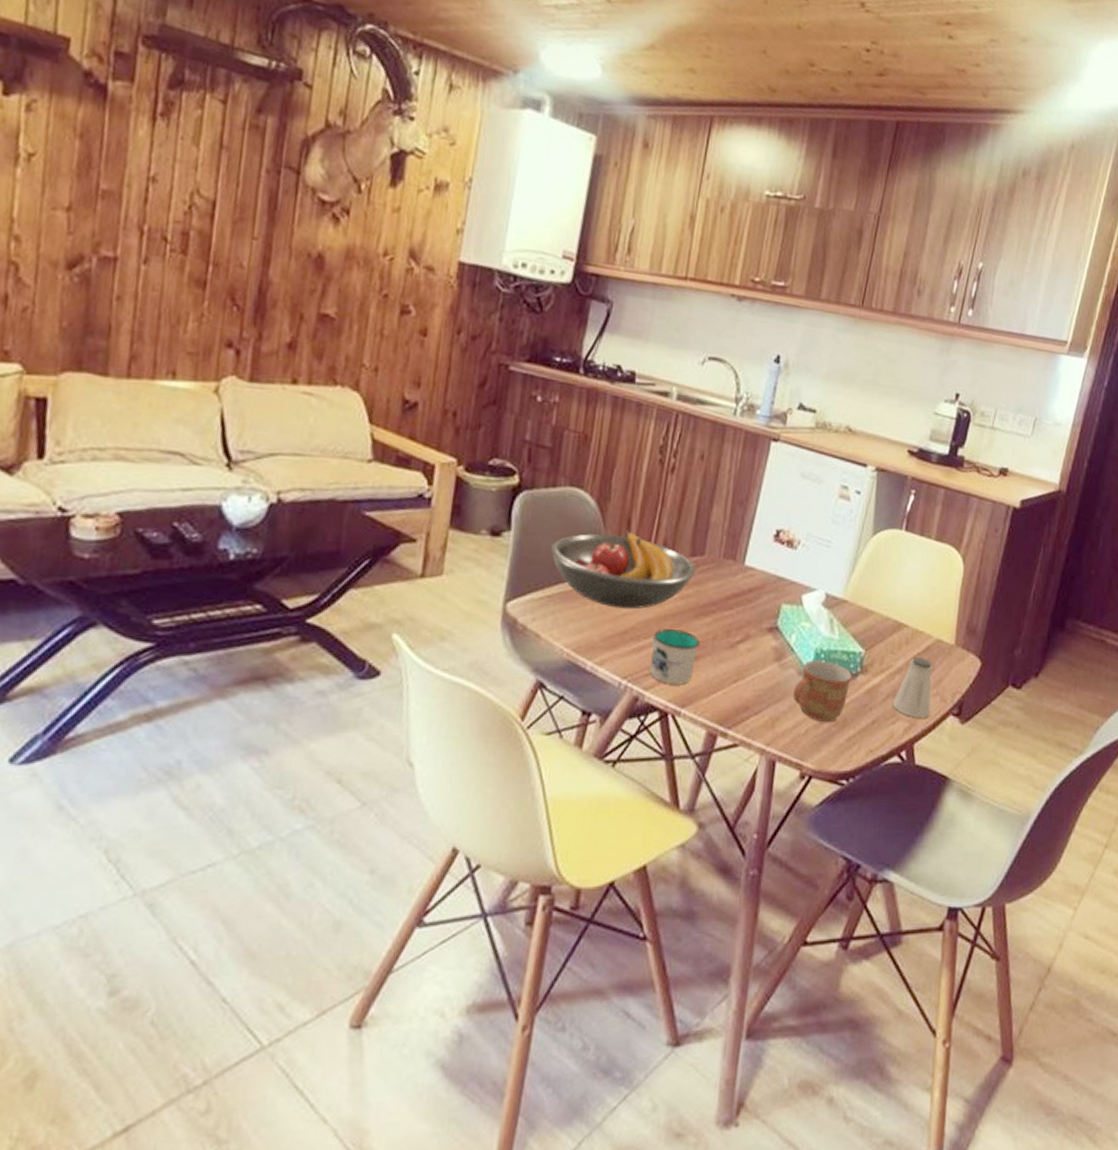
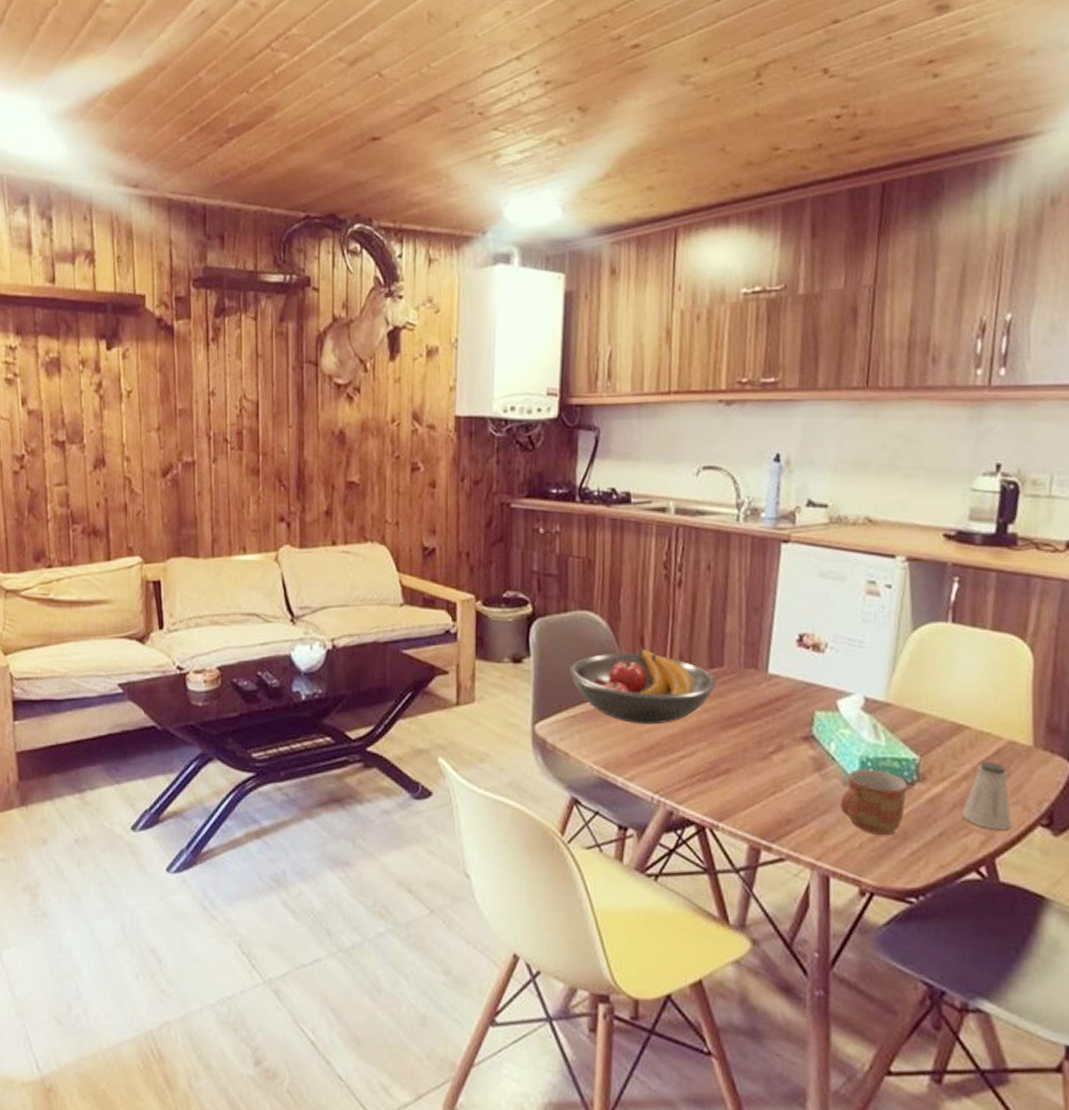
mug: present [649,629,700,684] -> none [679,743,730,798]

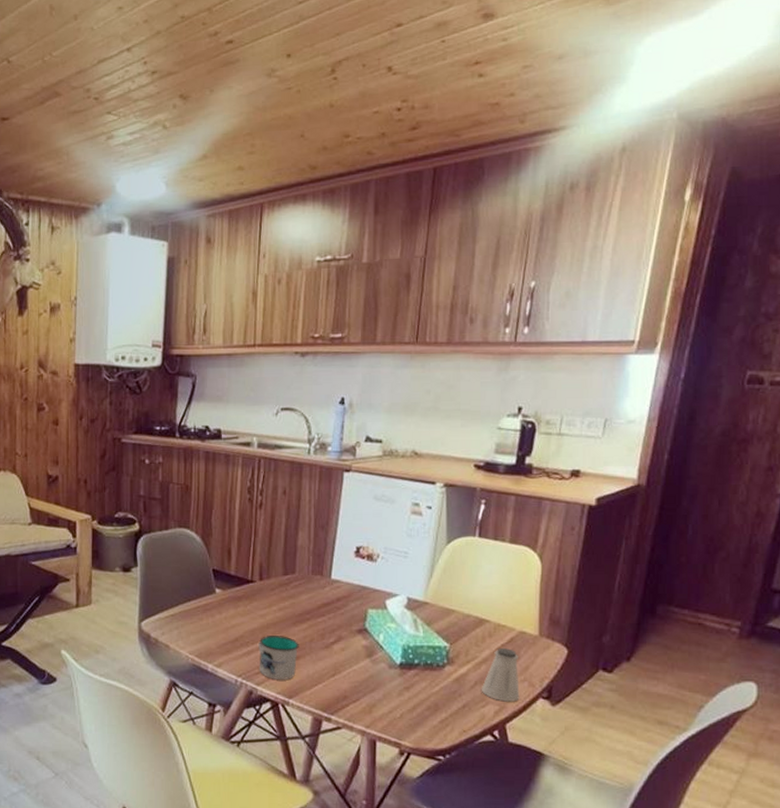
fruit bowl: present [568,647,718,725] -> none [169,558,290,621]
mug: none [679,743,730,798] -> present [258,636,299,679]
mug: present [840,769,909,835] -> none [386,655,440,707]

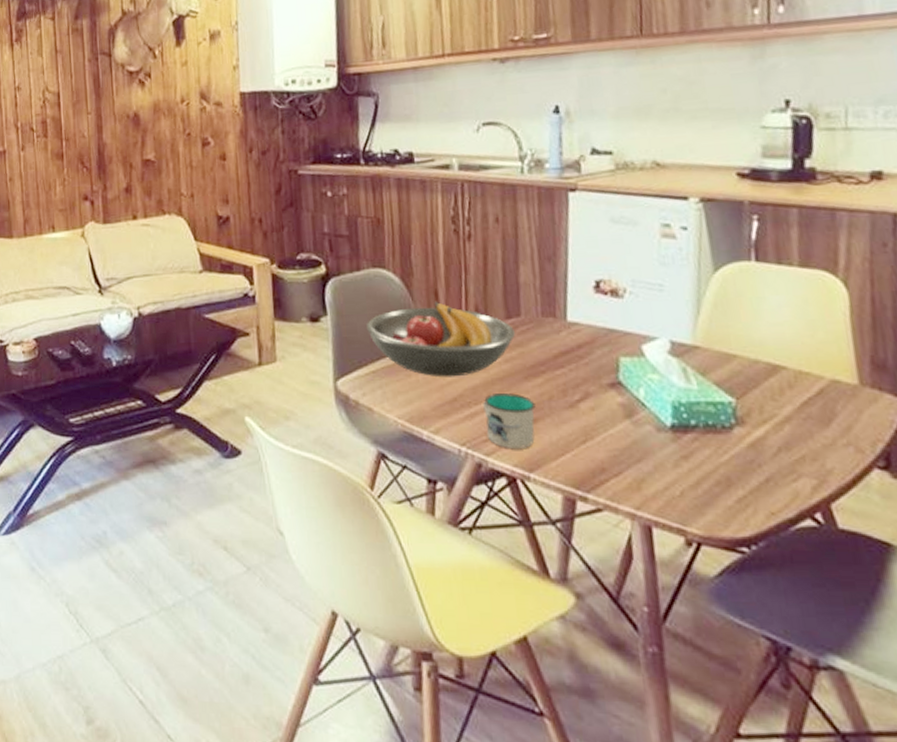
fruit bowl: none [169,558,290,621] -> present [366,301,516,378]
saltshaker: present [482,647,520,702] -> none [789,401,846,474]

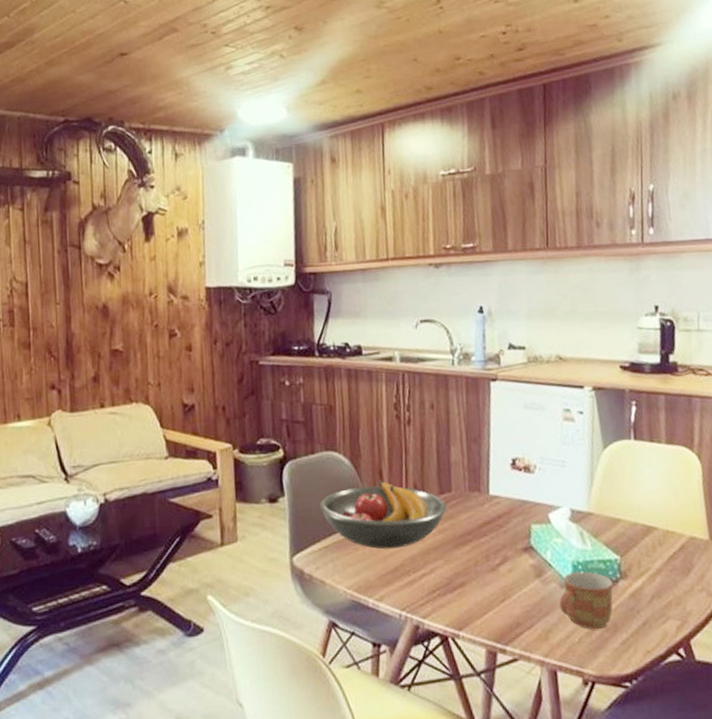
mug: present [483,393,536,448] -> none [420,561,464,610]
mug: none [655,414,727,482] -> present [559,571,614,629]

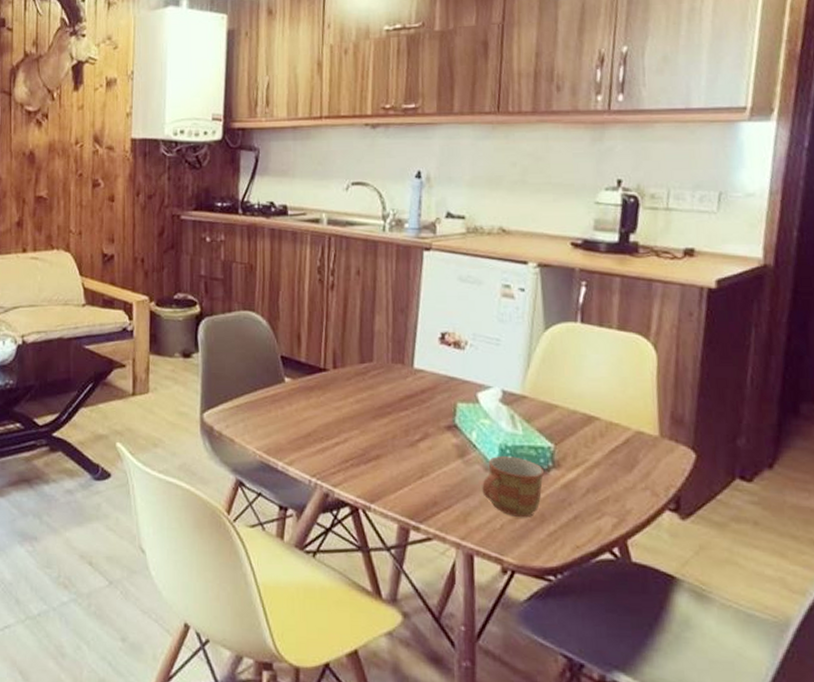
fruit bowl: present [319,480,448,550] -> none [233,344,368,414]

